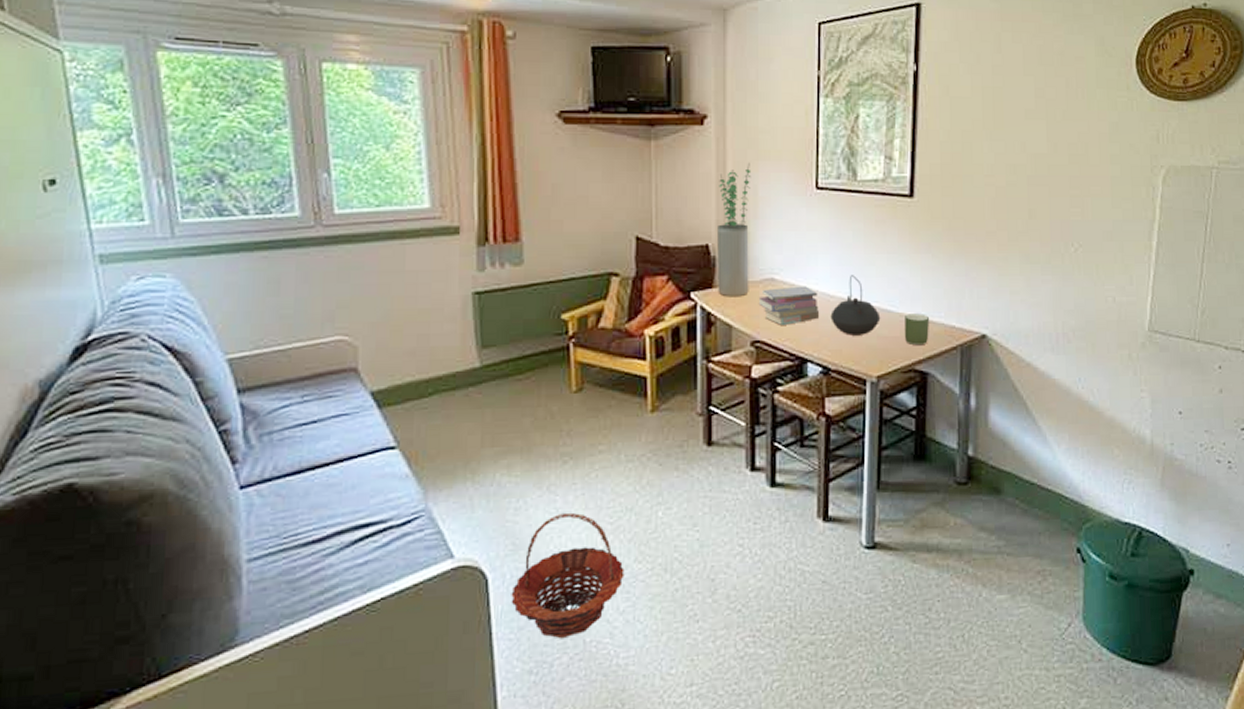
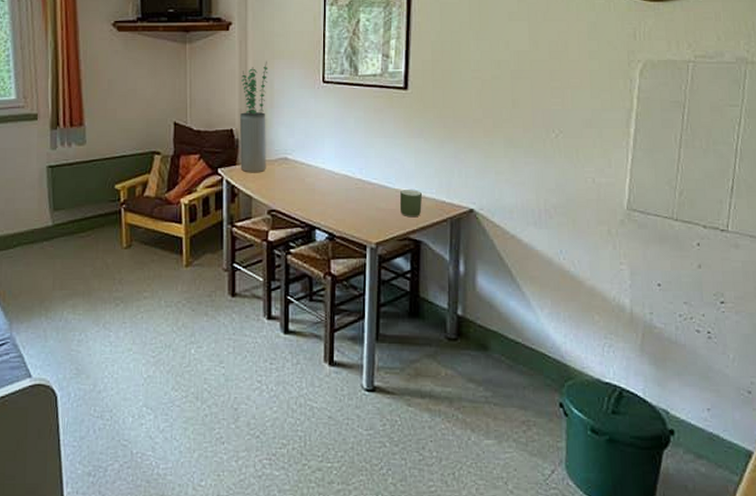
basket: present [511,512,624,639] -> none [74,346,164,449]
books: present [758,286,819,327] -> none [274,164,325,198]
teapot: present [830,275,881,336] -> none [335,156,379,207]

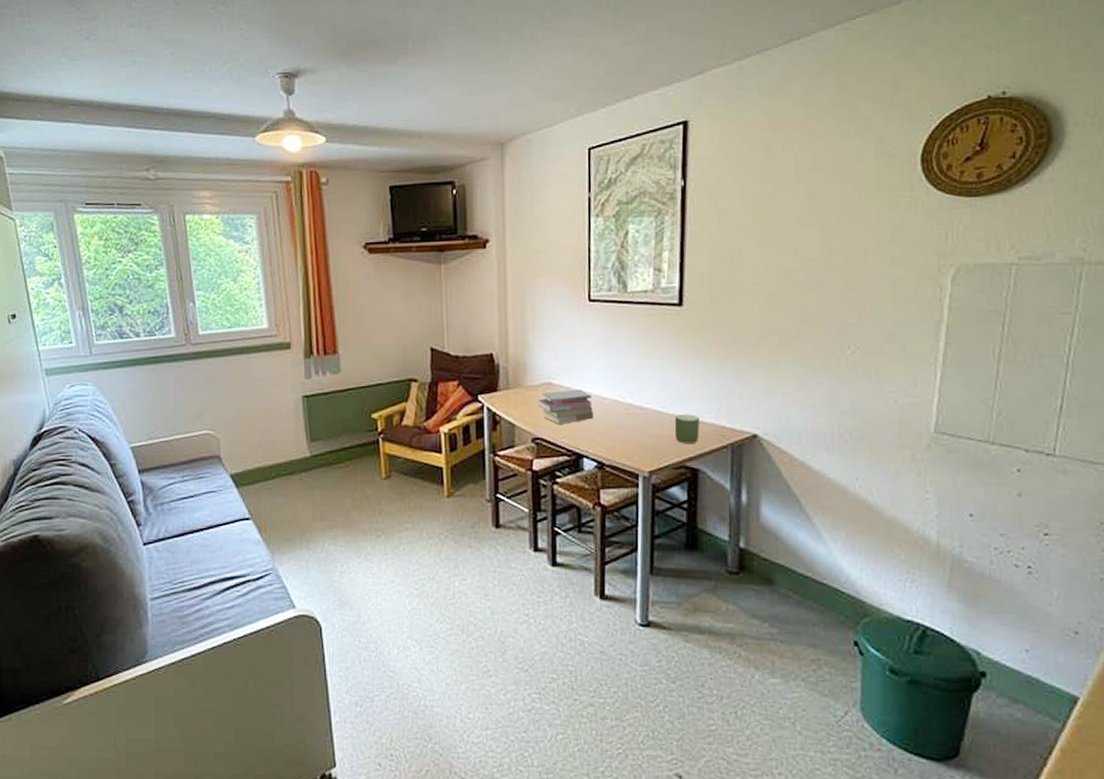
vase: present [240,61,268,173] -> none [500,280,529,400]
books: none [274,164,325,198] -> present [537,389,593,425]

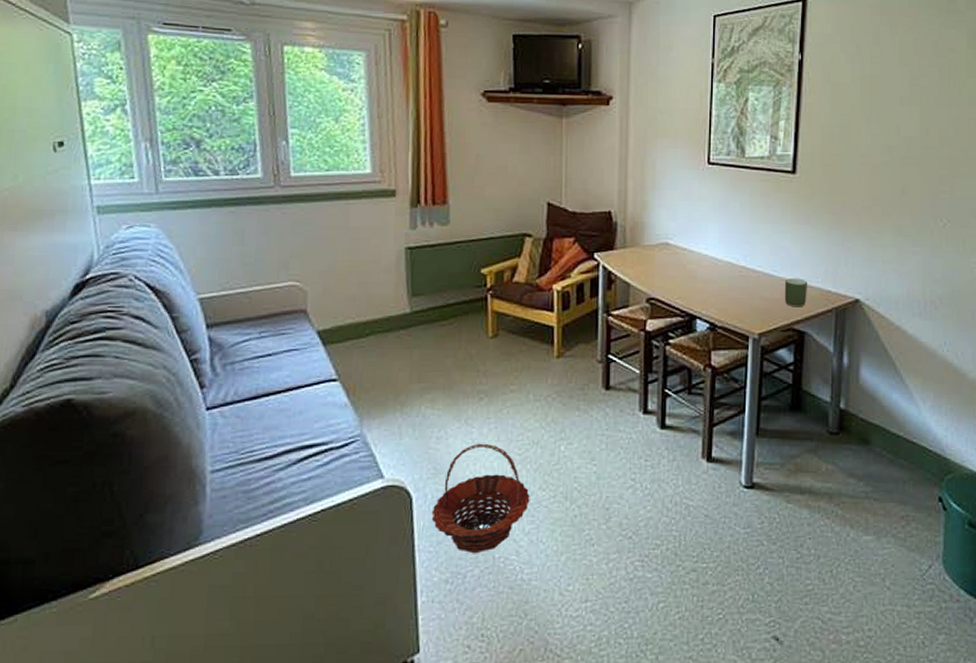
basket: none [339,577,429,680] -> present [431,443,530,554]
books: present [537,389,593,425] -> none [654,250,708,286]

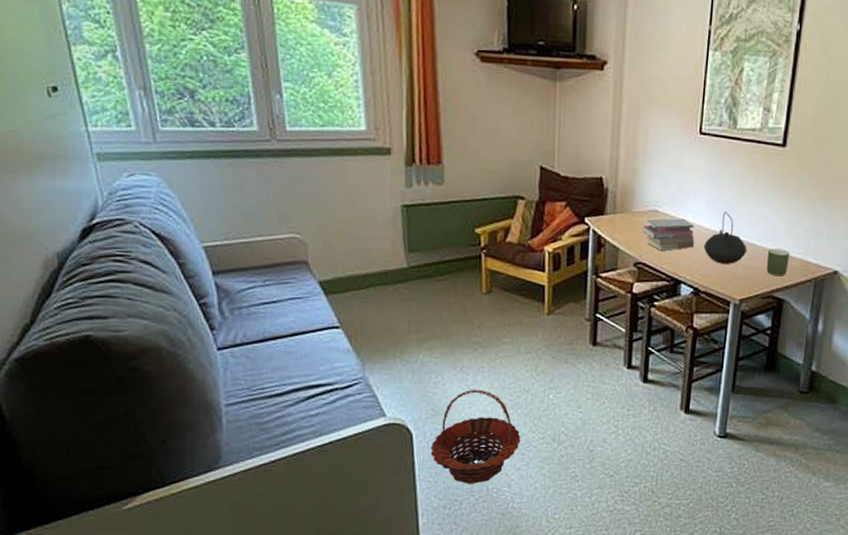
books: none [654,250,708,286] -> present [642,218,694,252]
teapot: none [718,242,763,296] -> present [703,212,747,264]

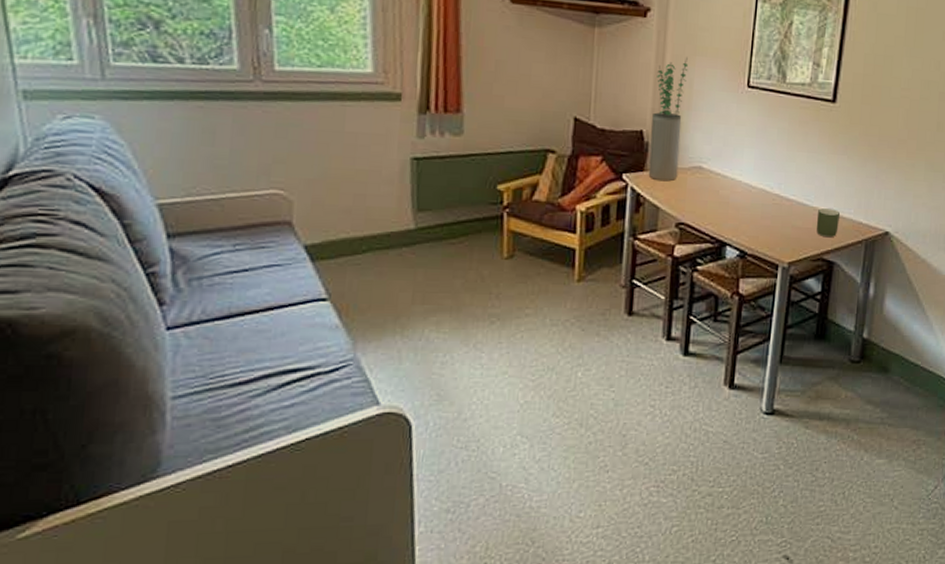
basket: present [430,389,521,485] -> none [432,368,543,483]
vase: none [608,106,644,225] -> present [648,57,689,182]
books: present [642,218,694,252] -> none [685,175,741,212]
teapot: present [703,212,747,264] -> none [751,169,797,225]

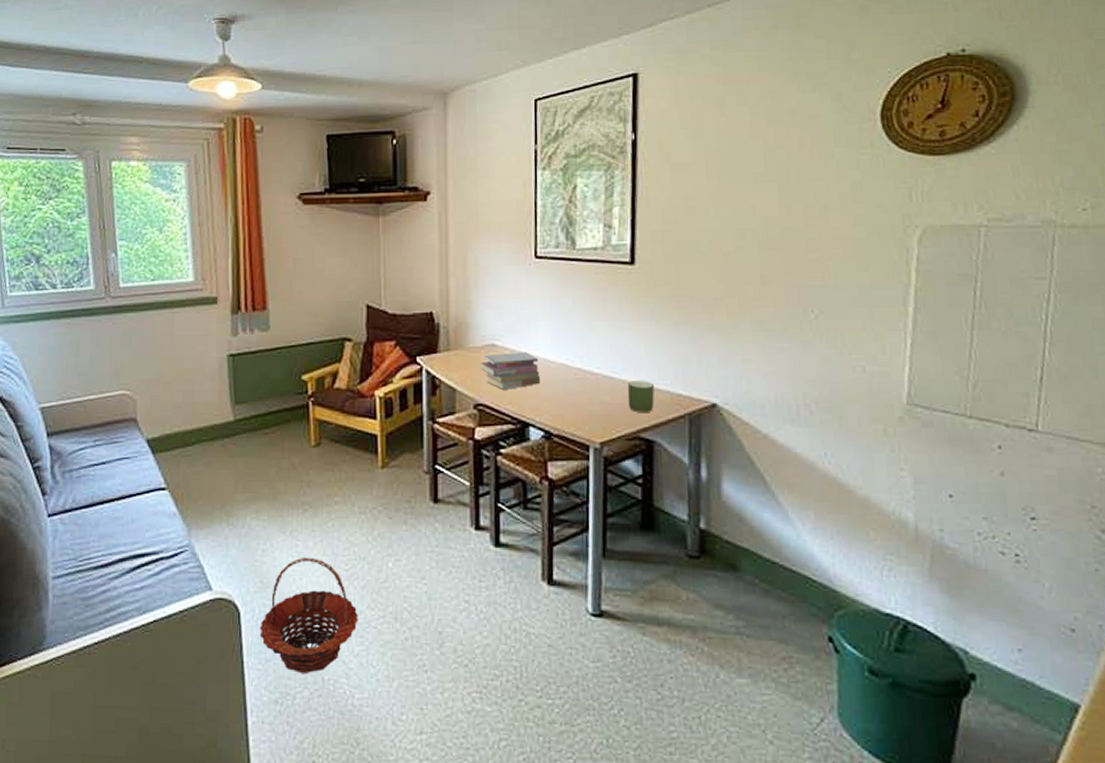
basket: none [432,368,543,483] -> present [259,557,358,675]
vase: present [648,57,689,182] -> none [441,234,472,362]
books: none [685,175,741,212] -> present [480,352,540,391]

